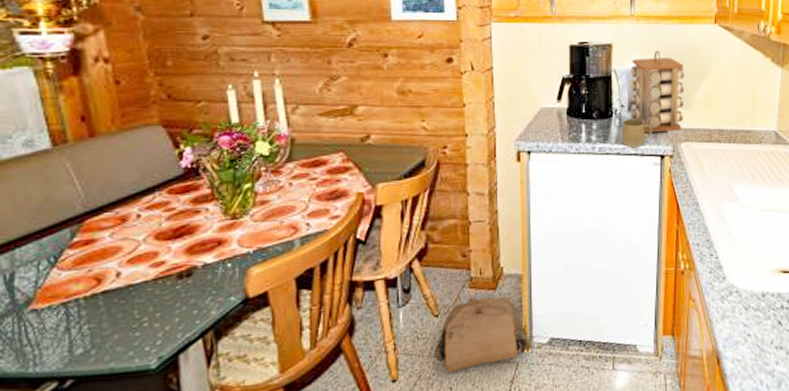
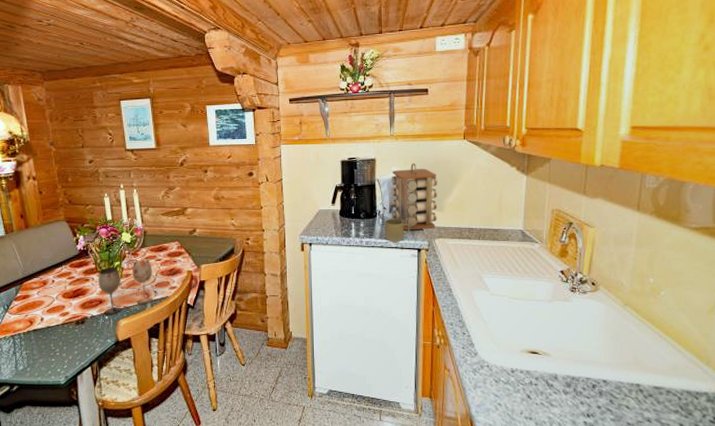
wineglass: none [216,179,305,264] -> present [98,260,154,316]
bag: present [434,296,527,374] -> none [242,354,311,409]

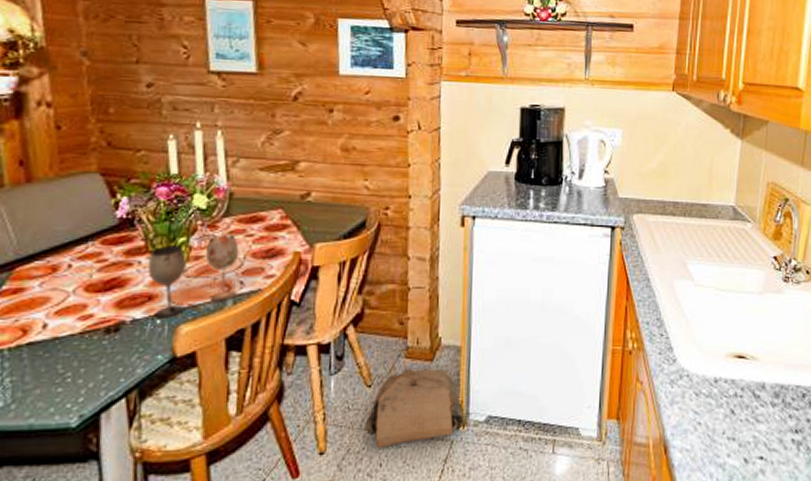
bag: none [242,354,311,409] -> present [364,368,464,449]
mug: present [385,218,410,243] -> none [571,186,604,218]
spice rack: present [391,162,438,231] -> none [581,116,639,203]

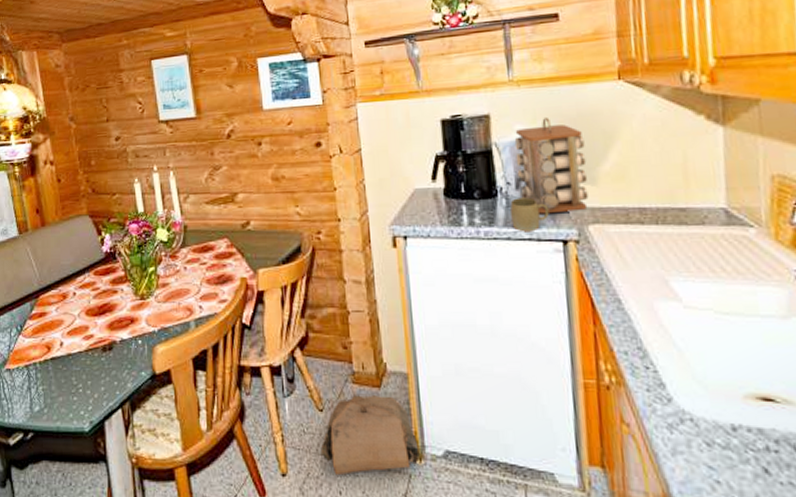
wineglass: present [148,235,239,320] -> none [129,264,199,340]
mug: none [571,186,604,218] -> present [510,197,549,232]
spice rack: none [581,116,639,203] -> present [514,116,589,214]

